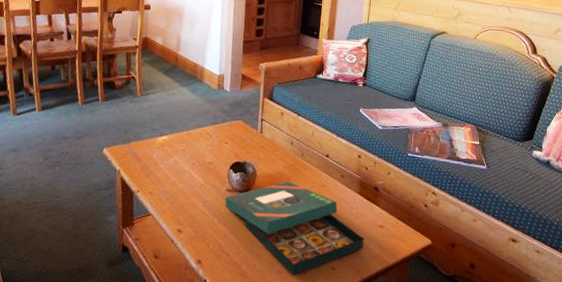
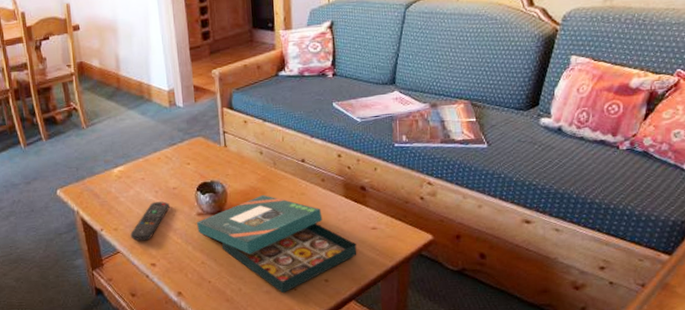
remote control: none [163,173,203,208] -> present [130,201,170,241]

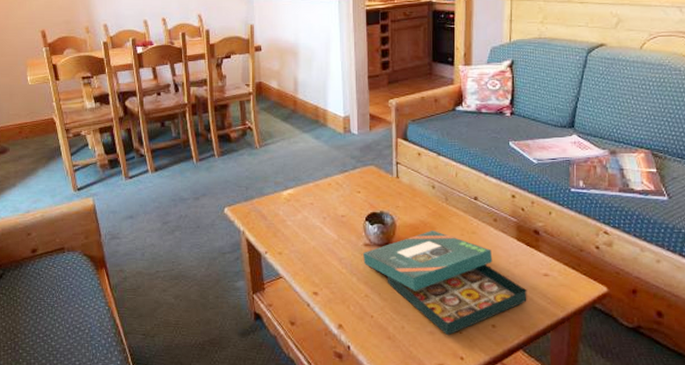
remote control: present [130,201,170,241] -> none [295,228,337,268]

